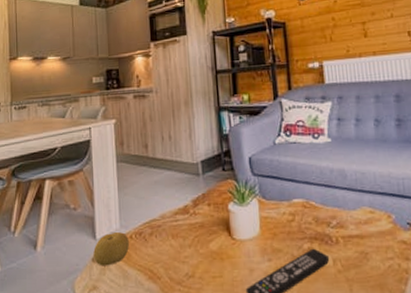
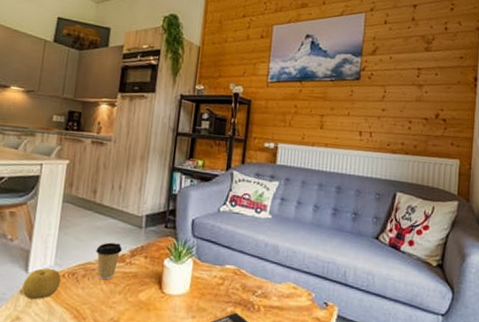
coffee cup: none [158,195,184,235] -> present [96,242,122,280]

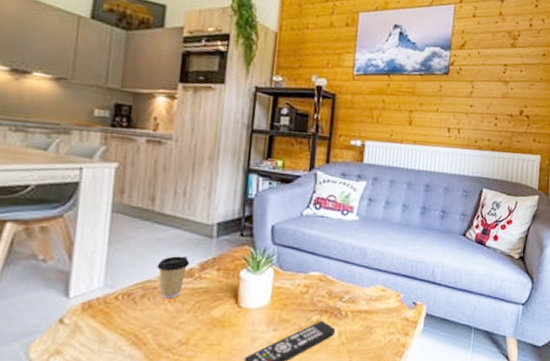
fruit: present [22,268,61,300] -> none [62,290,113,329]

